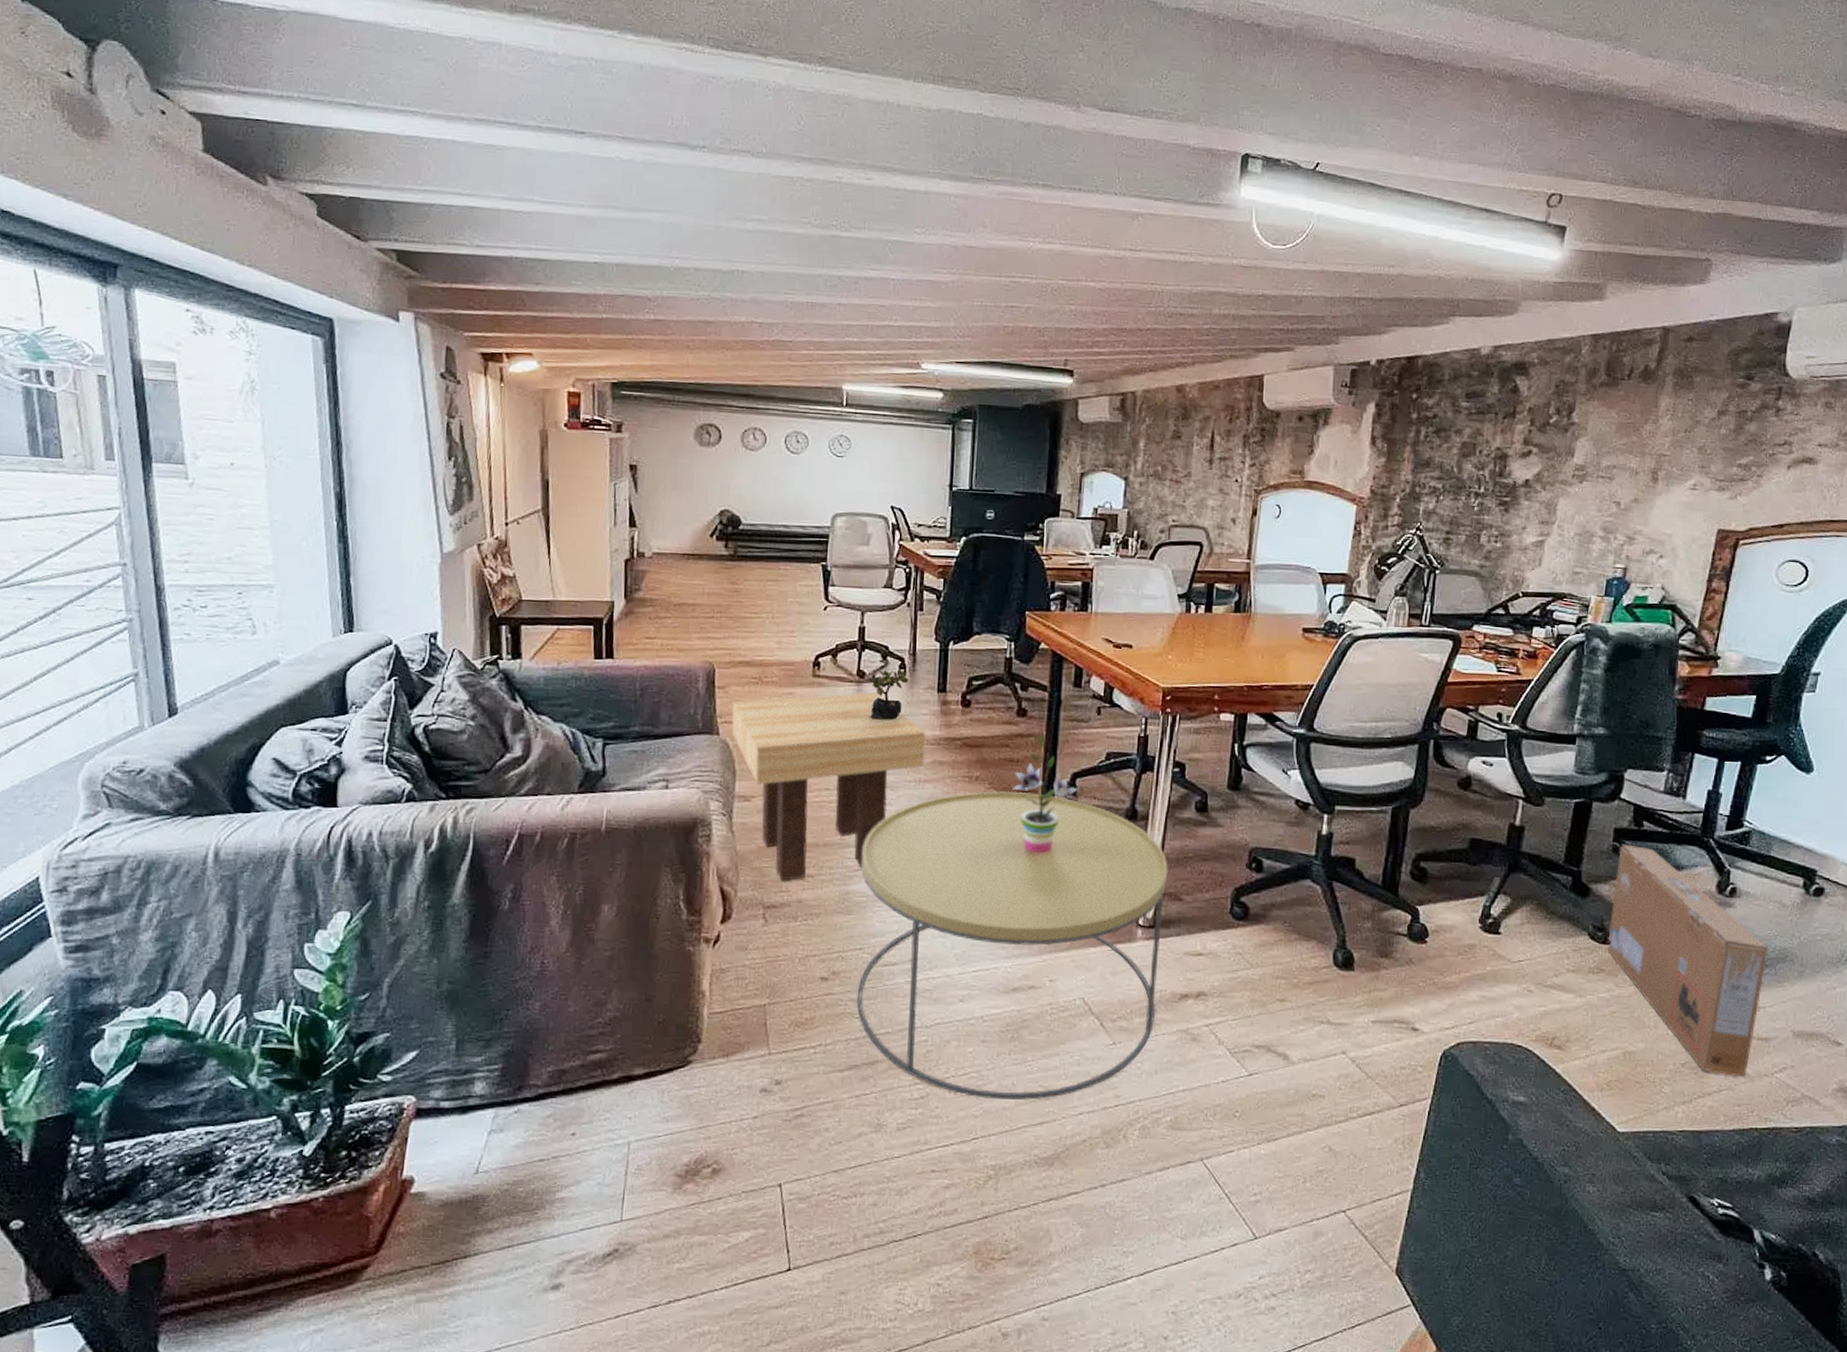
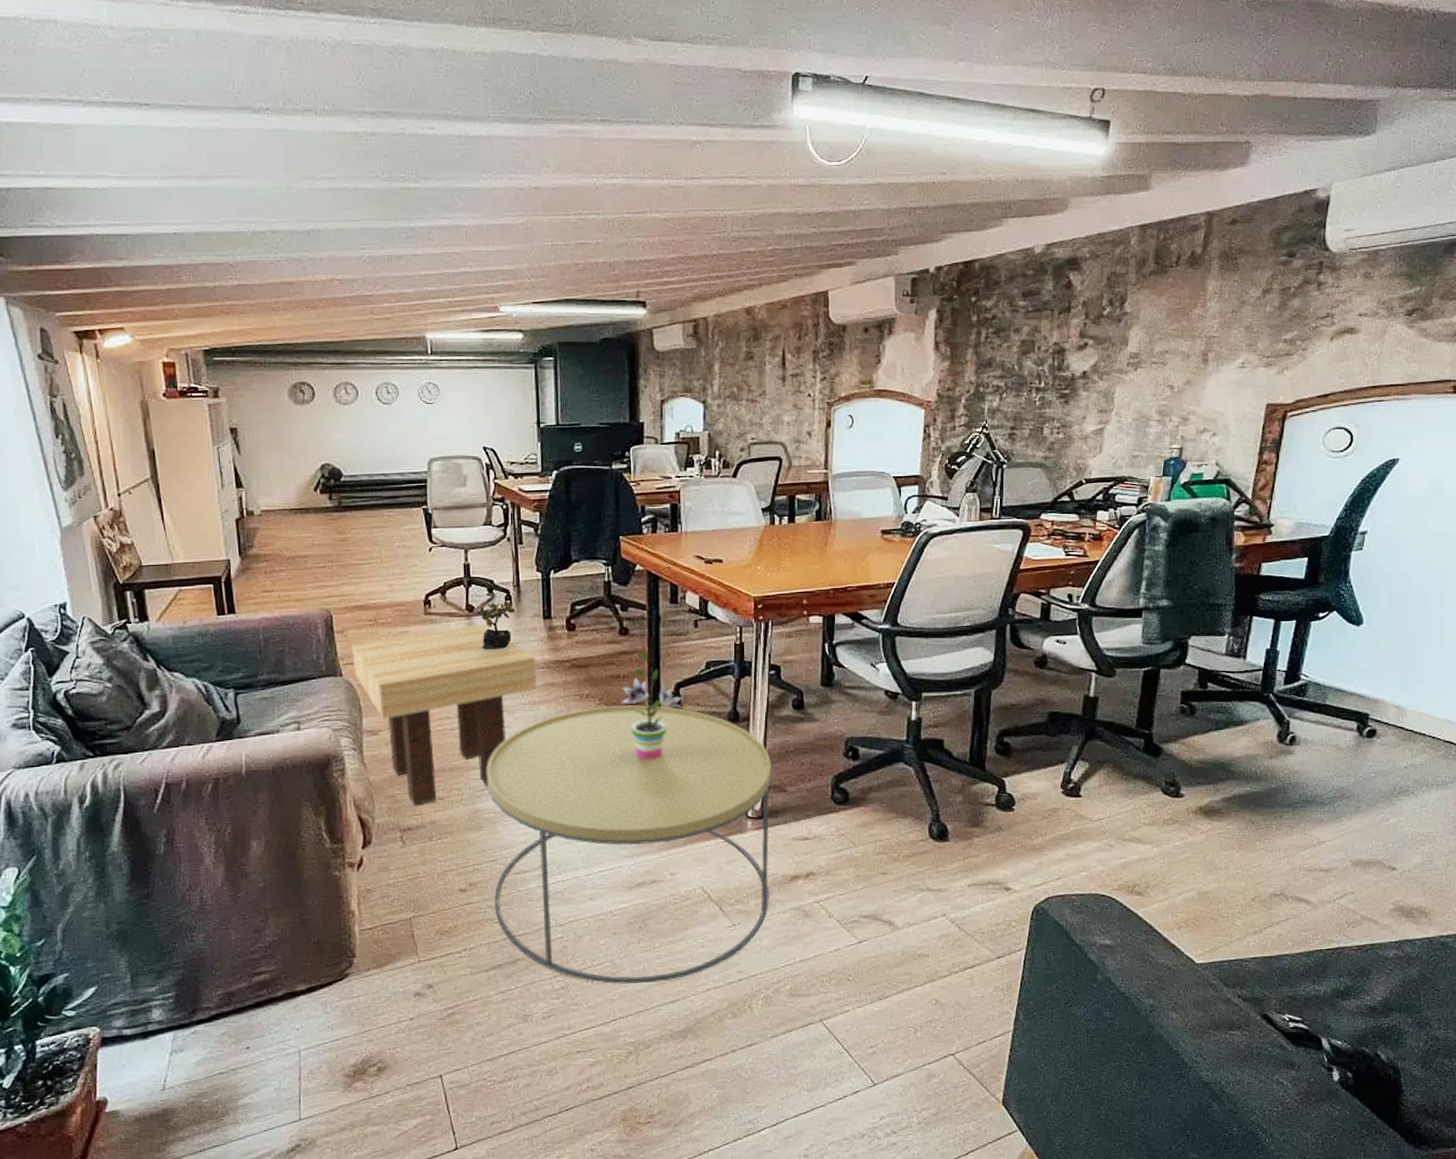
cardboard box: present [1607,844,1768,1078] -> none [1180,705,1327,906]

